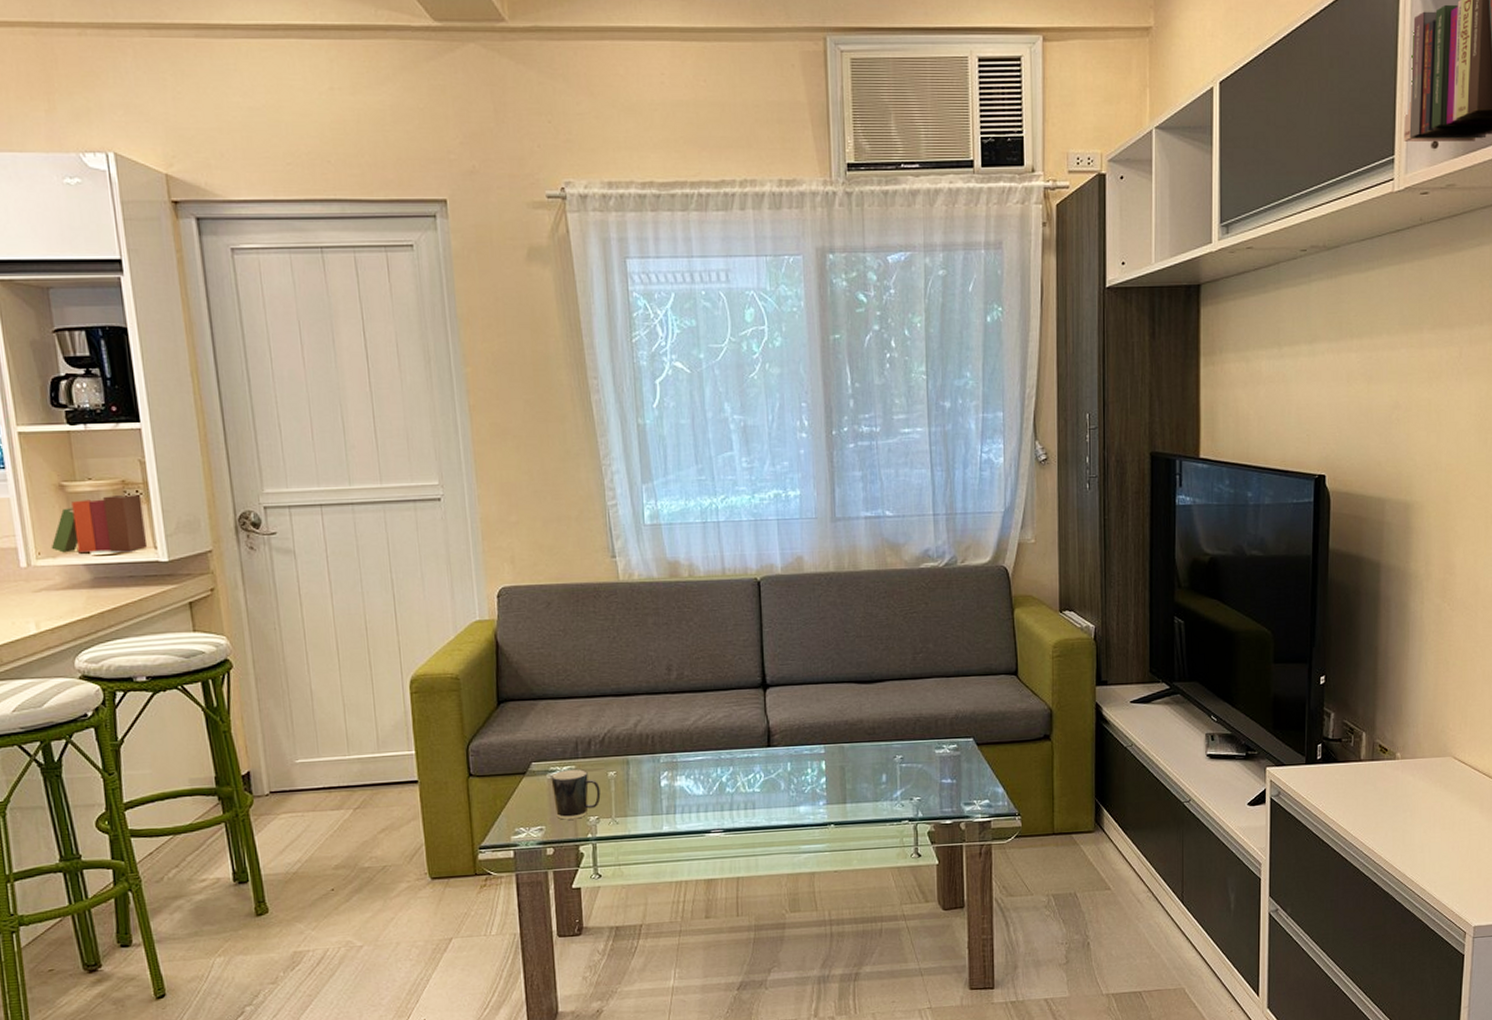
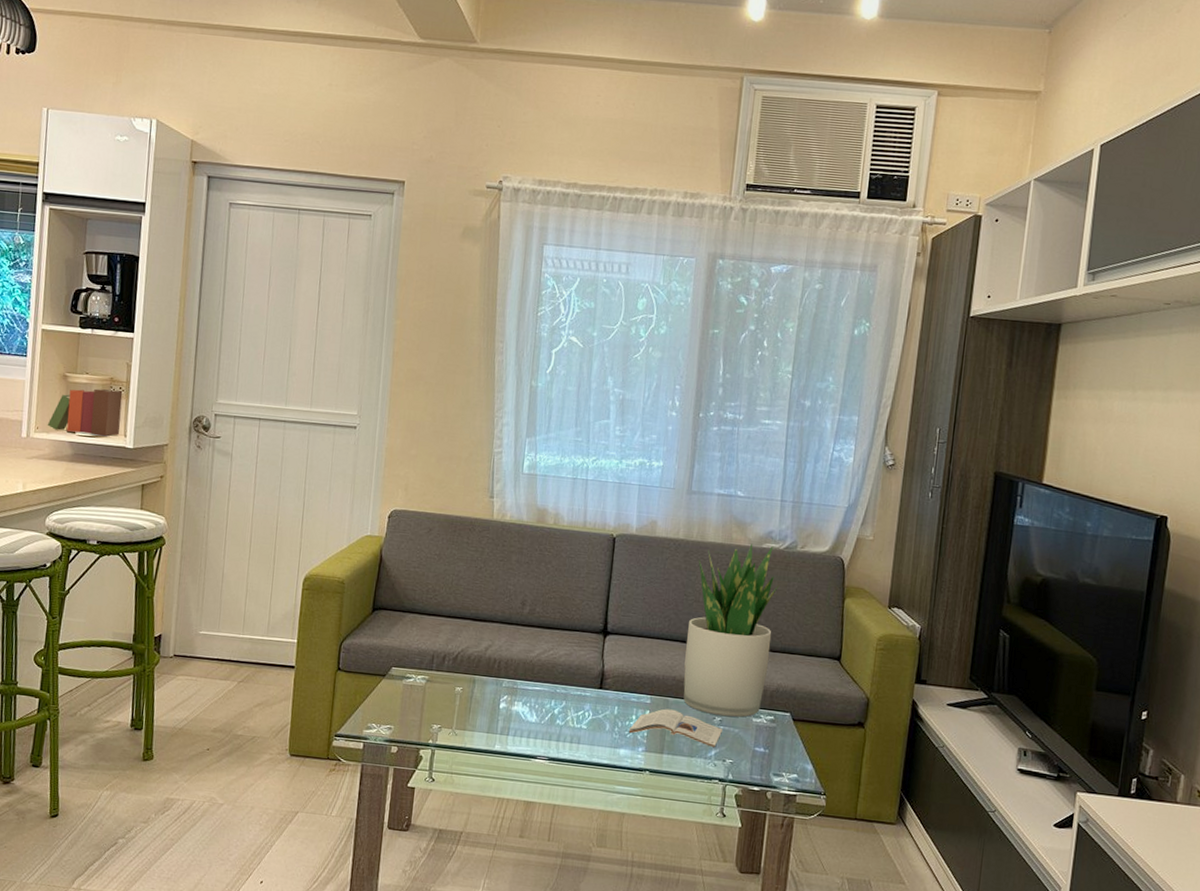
mug: present [551,769,601,820] -> none [405,678,447,725]
magazine: none [805,755,906,789] -> present [628,708,724,747]
planter: none [853,564,944,754] -> present [683,543,780,718]

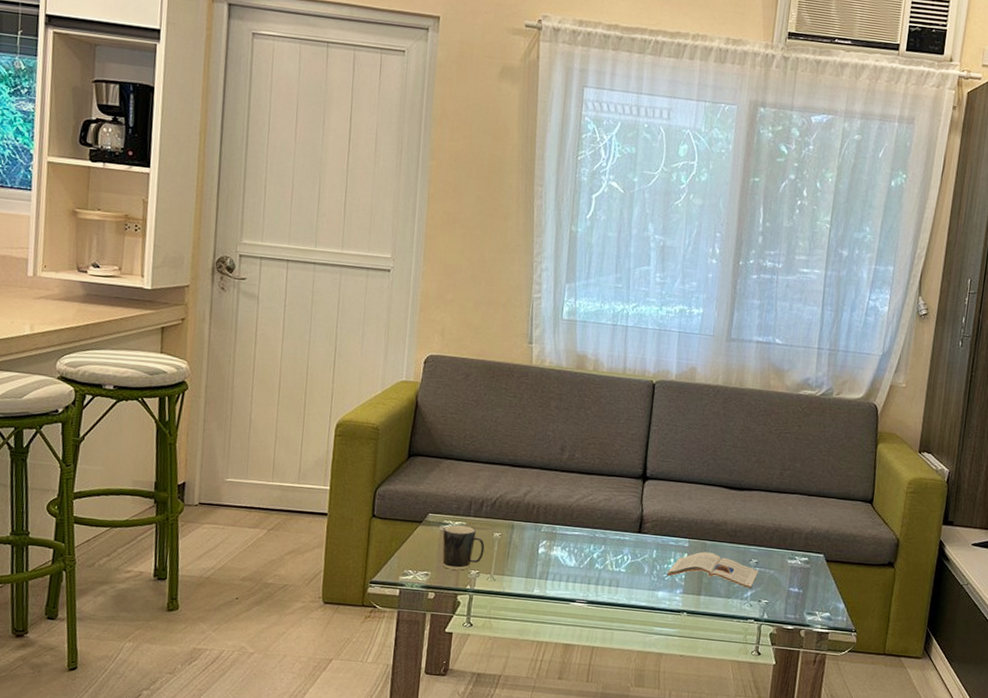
books: present [47,388,123,437] -> none [56,226,139,277]
mug: none [405,678,447,725] -> present [442,524,485,570]
planter: present [683,543,780,718] -> none [721,390,816,559]

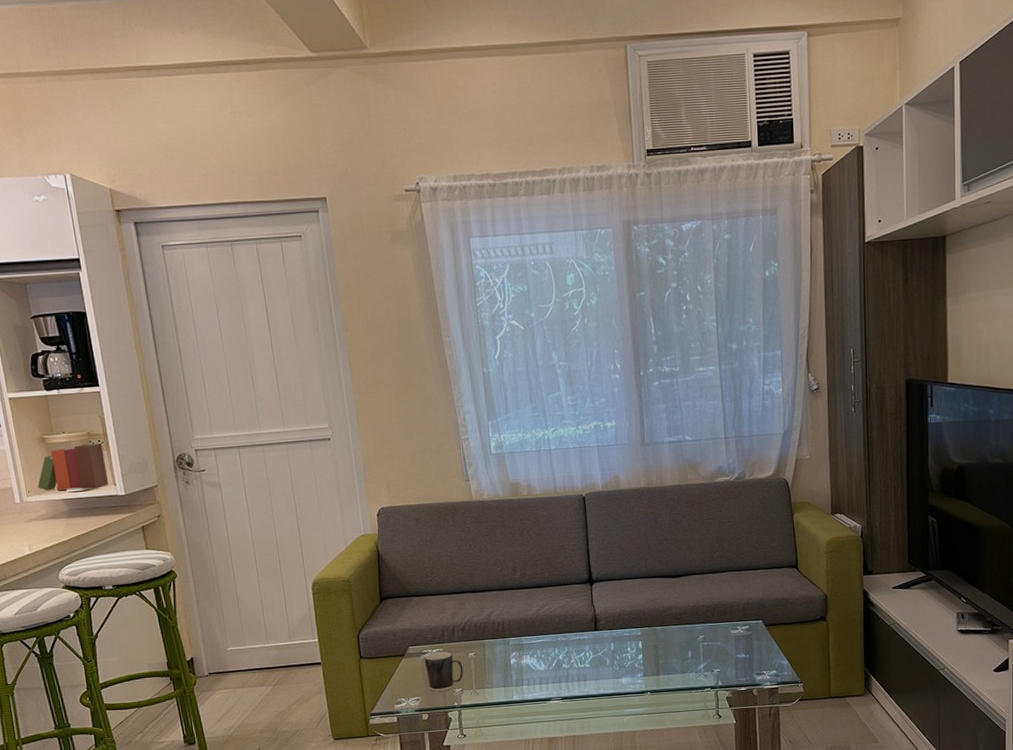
books: none [56,226,139,277] -> present [37,442,109,491]
magazine: present [666,551,760,588] -> none [626,636,708,664]

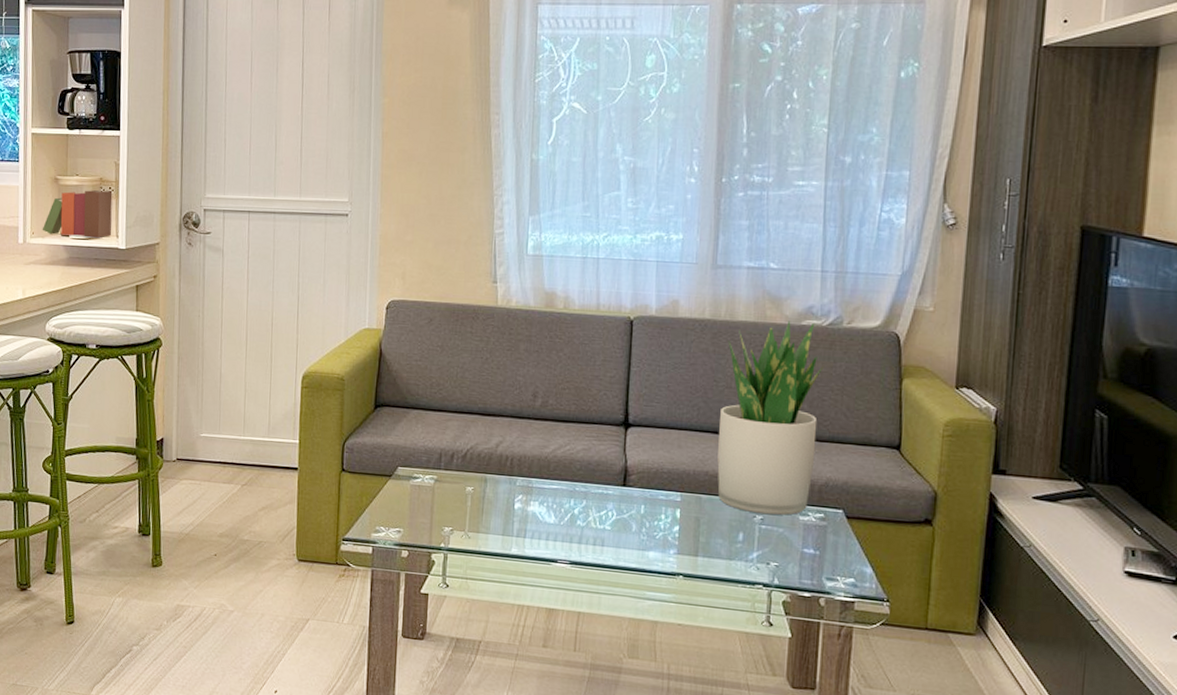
mug: present [424,651,464,692] -> none [413,478,457,527]
planter: none [661,479,737,634] -> present [717,321,824,516]

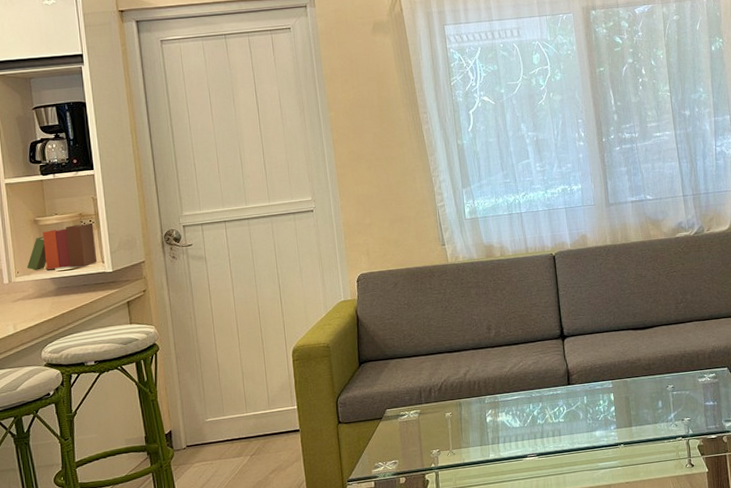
planter: present [717,321,824,516] -> none [627,234,703,384]

